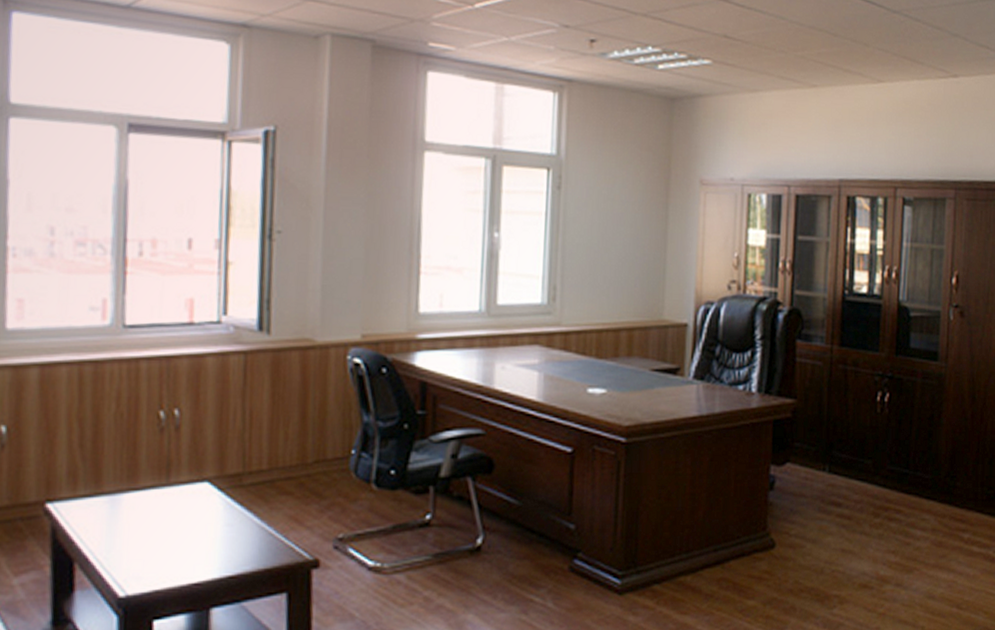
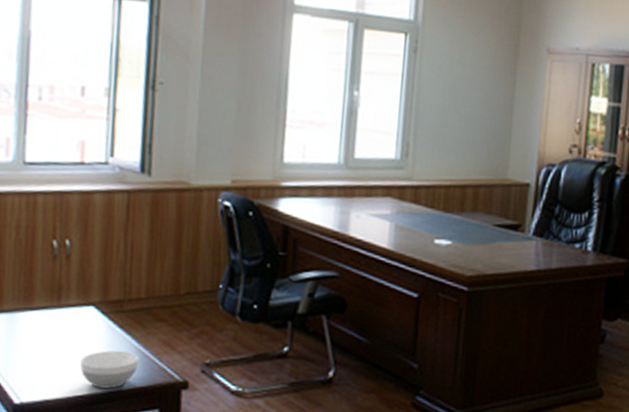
bowl: none [194,531,262,573] -> present [80,350,139,389]

